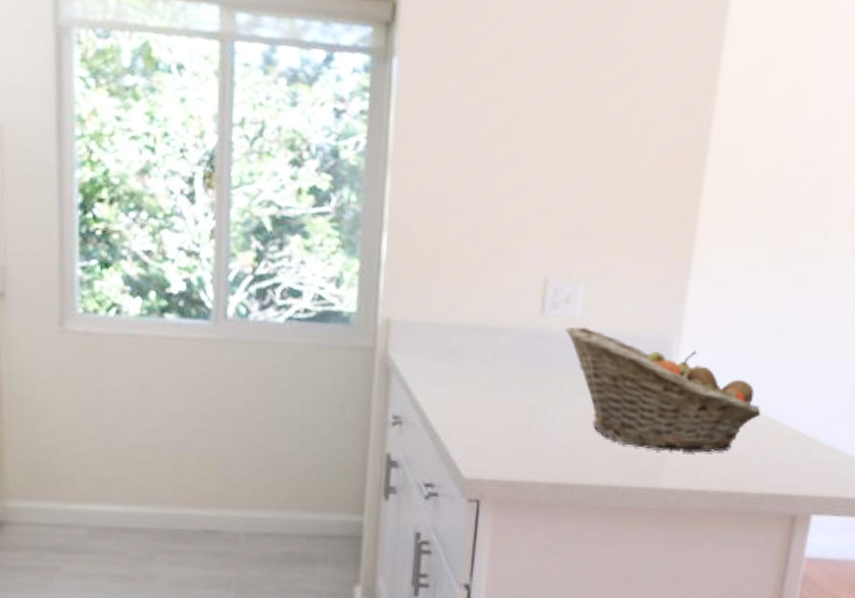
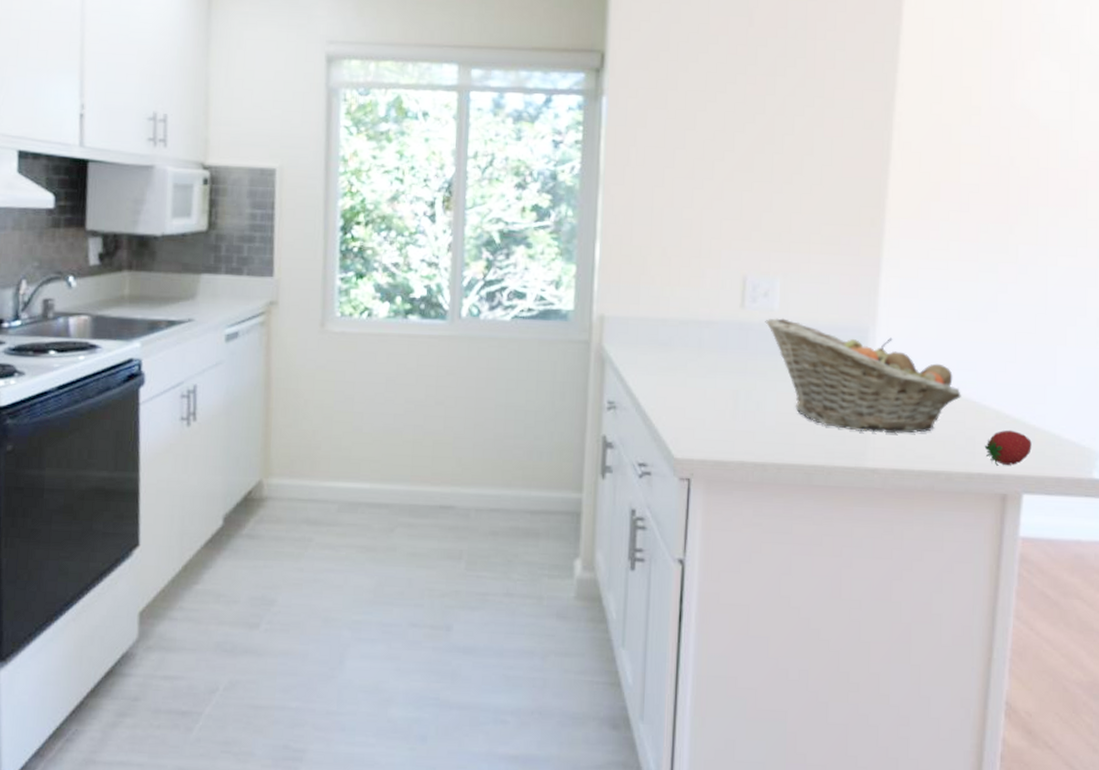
fruit: none [779,449,825,486] -> present [984,430,1032,465]

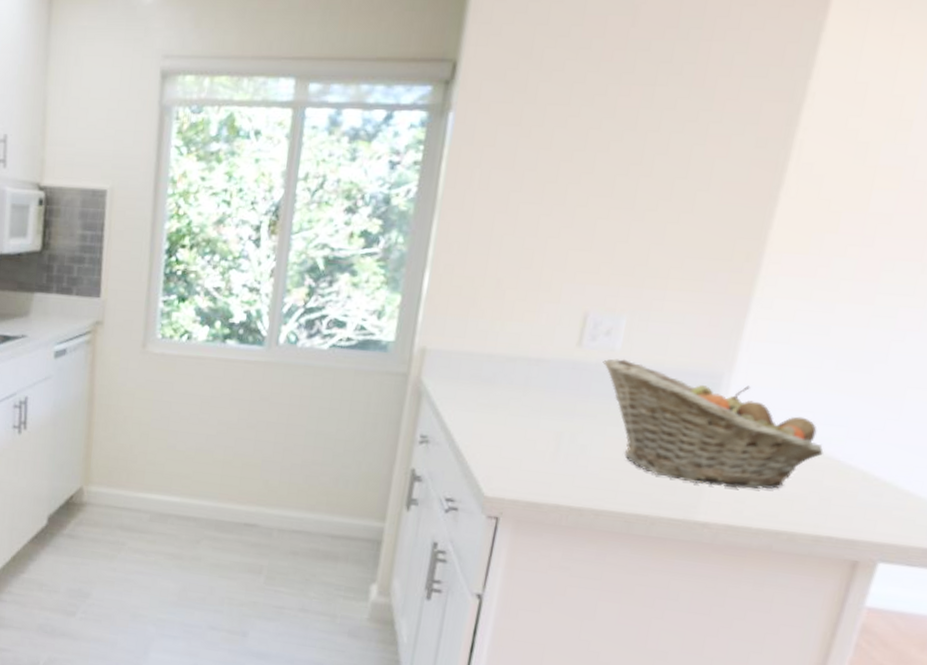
fruit: present [984,430,1032,465] -> none [841,493,901,532]

